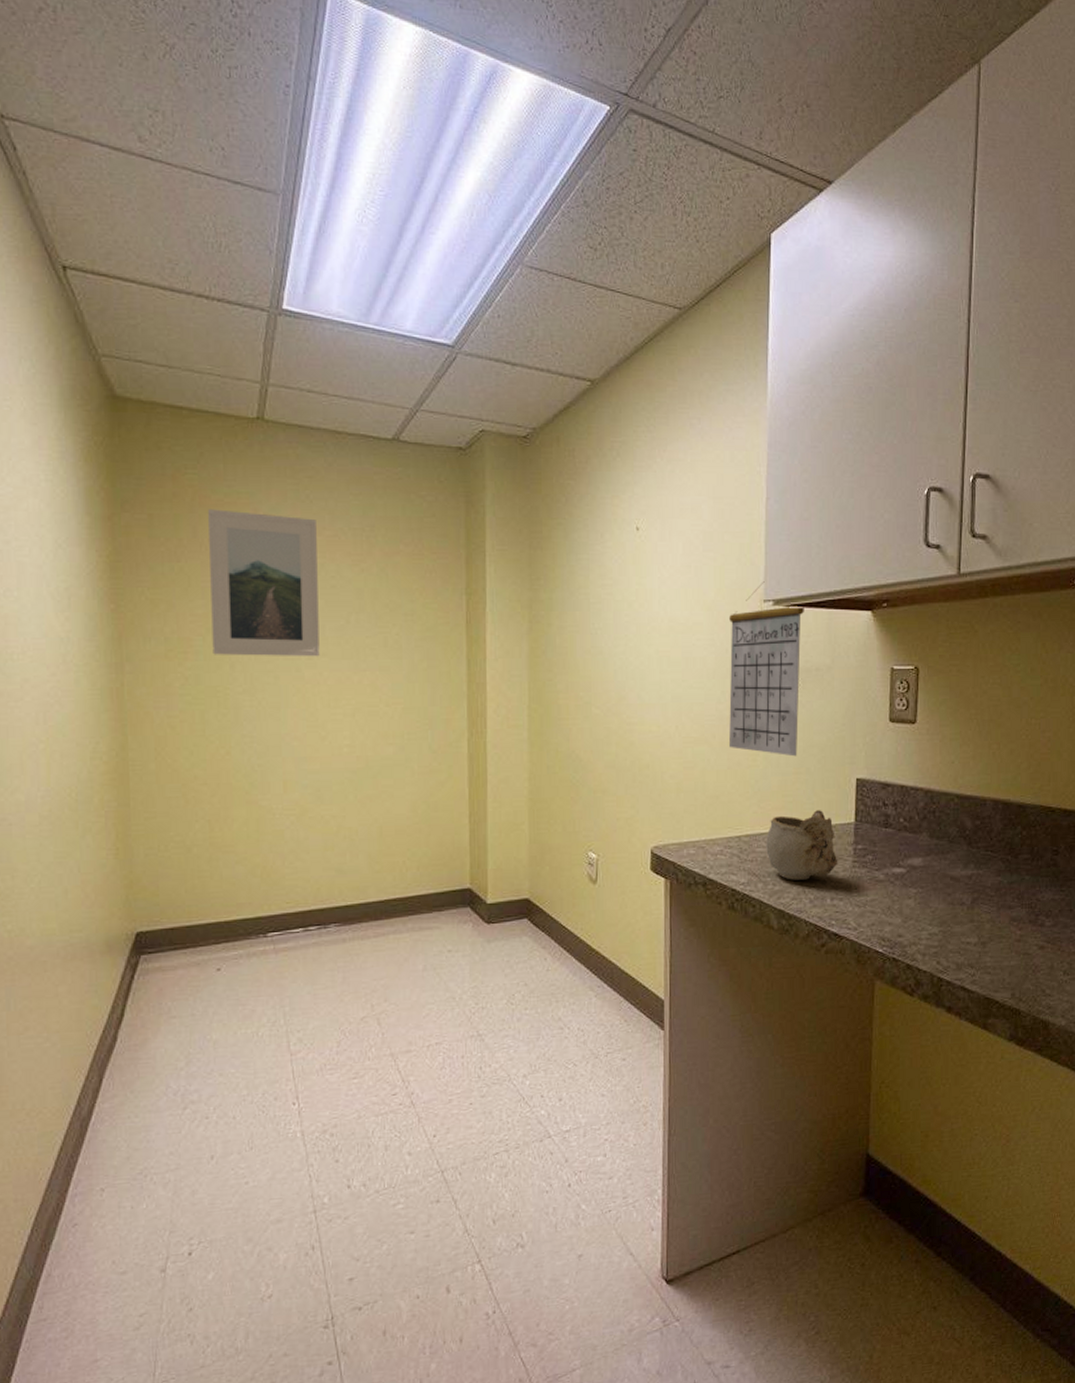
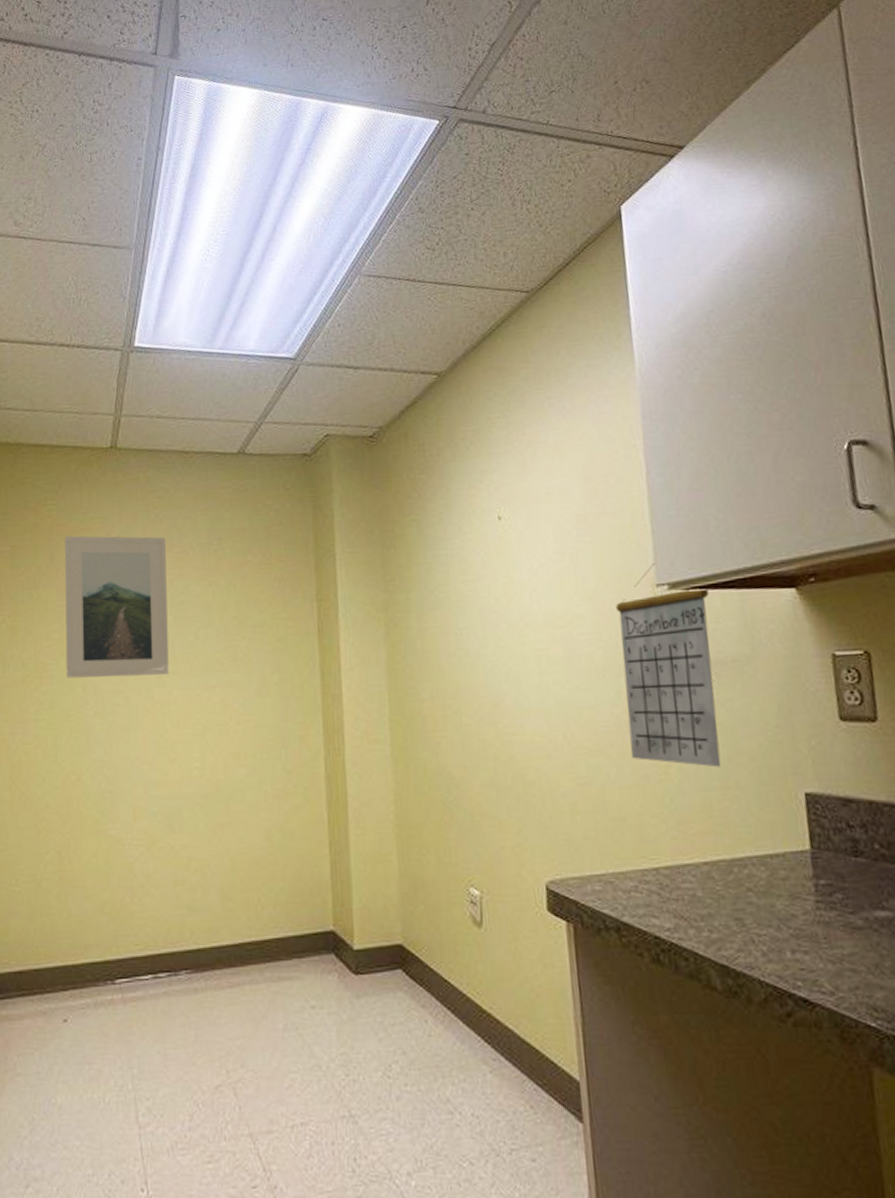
mug: present [766,810,838,880] -> none [692,834,795,926]

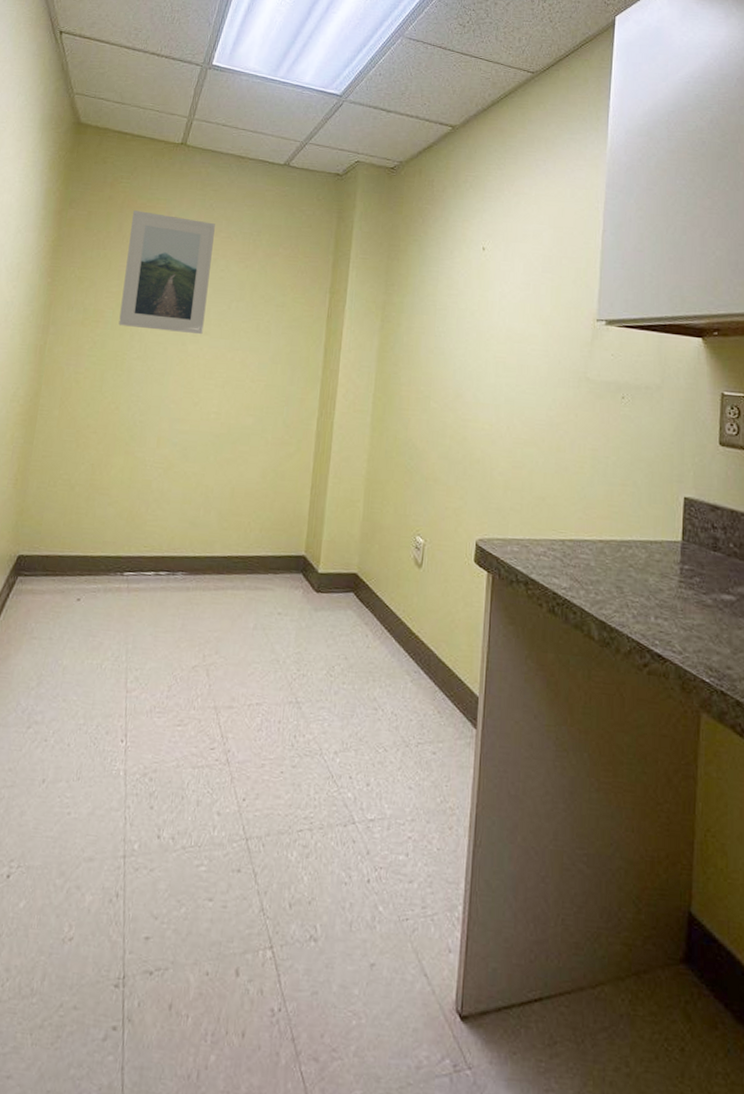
calendar: present [616,563,722,768] -> none [557,303,636,469]

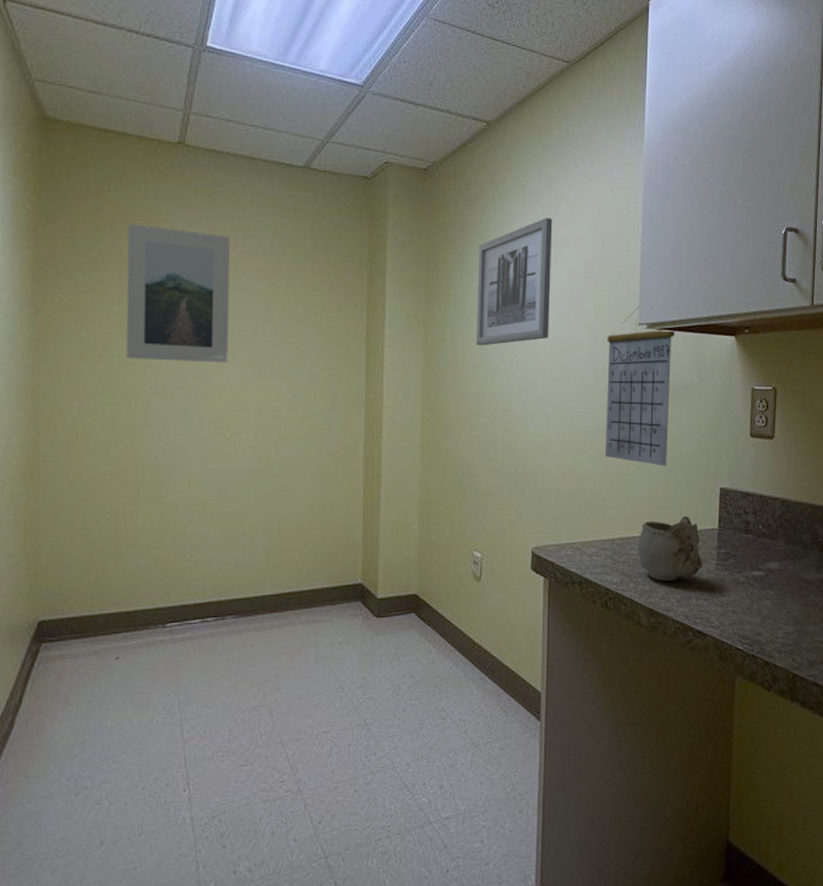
wall art: none [430,214,512,333] -> present [475,217,553,346]
calendar: none [557,303,636,469] -> present [604,306,675,467]
mug: none [590,524,664,594] -> present [638,516,703,581]

